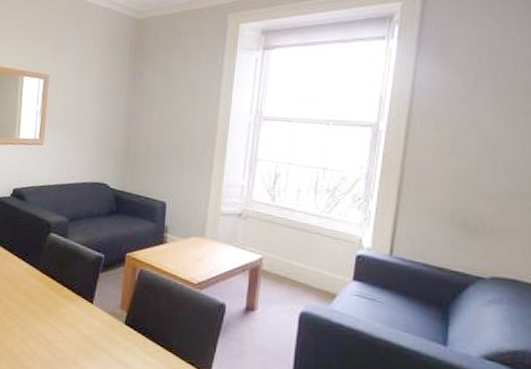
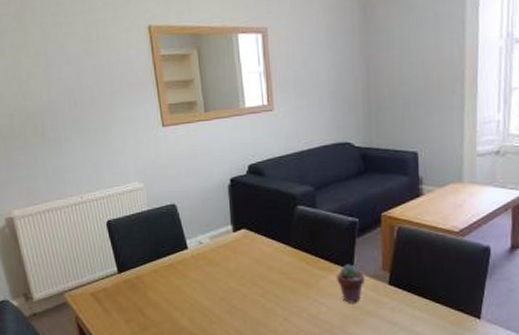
potted succulent: none [76,296,104,337] -> present [337,264,366,303]

